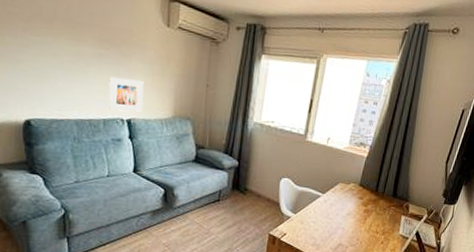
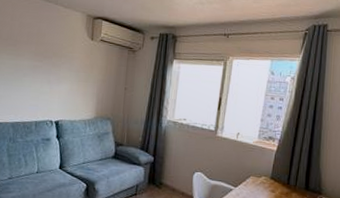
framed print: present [108,76,144,112] -> none [40,84,71,114]

